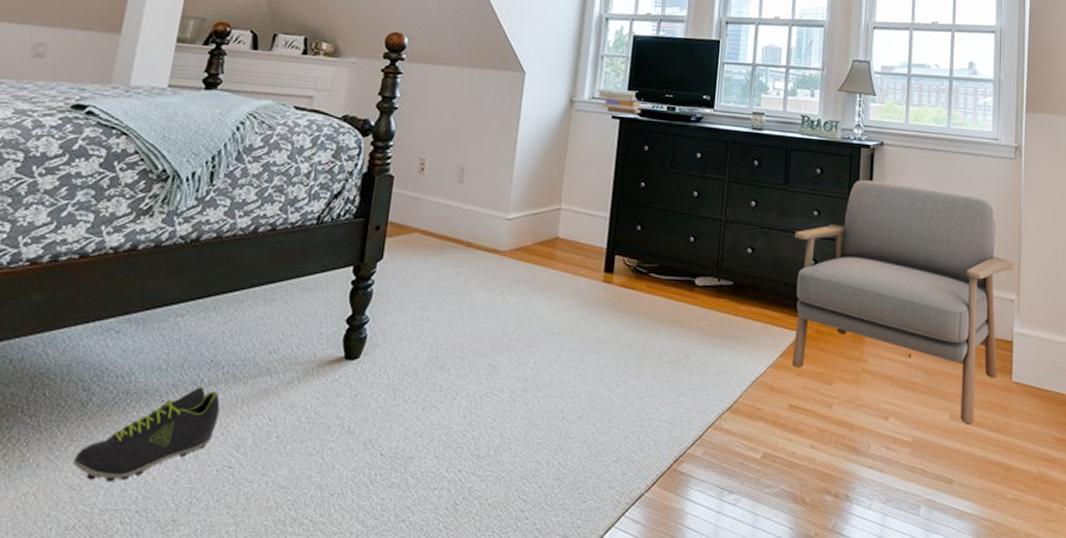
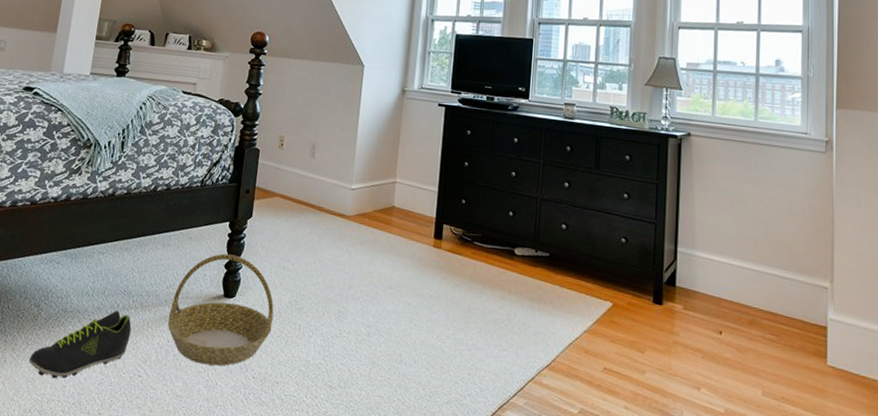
basket: none [269,306,409,445] -> present [167,253,274,366]
books: present [596,88,643,115] -> none [424,80,465,103]
armchair: present [791,180,1013,423] -> none [605,167,826,402]

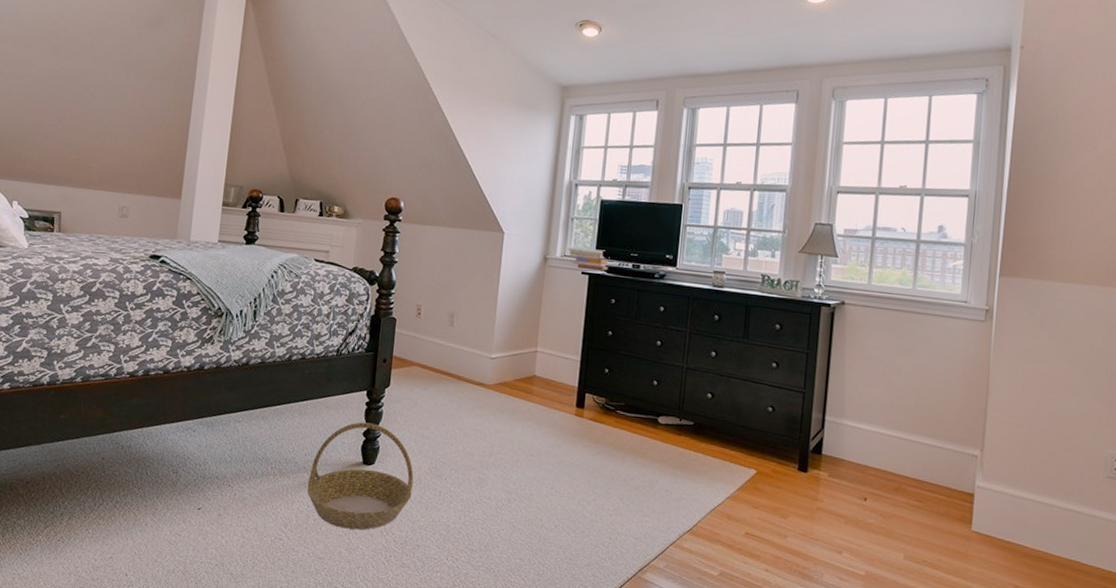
athletic shoe: present [28,310,132,379] -> none [169,477,271,542]
books: none [424,80,465,103] -> present [567,247,610,271]

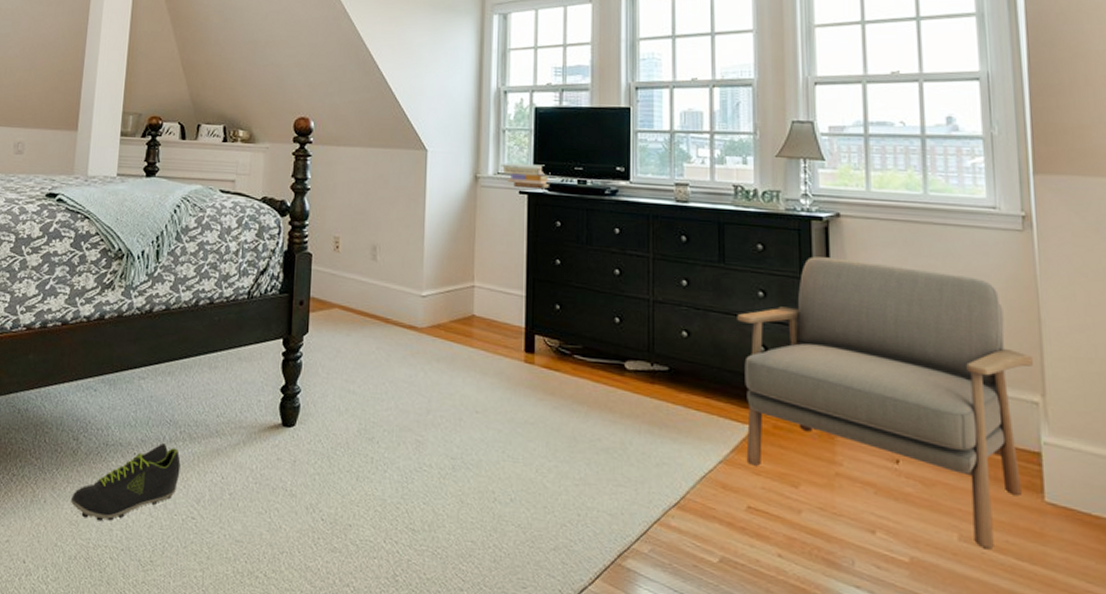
athletic shoe: none [169,477,271,542] -> present [70,443,181,521]
basket: present [307,422,414,530] -> none [220,376,341,507]
armchair: none [748,336,978,565] -> present [737,256,1033,548]

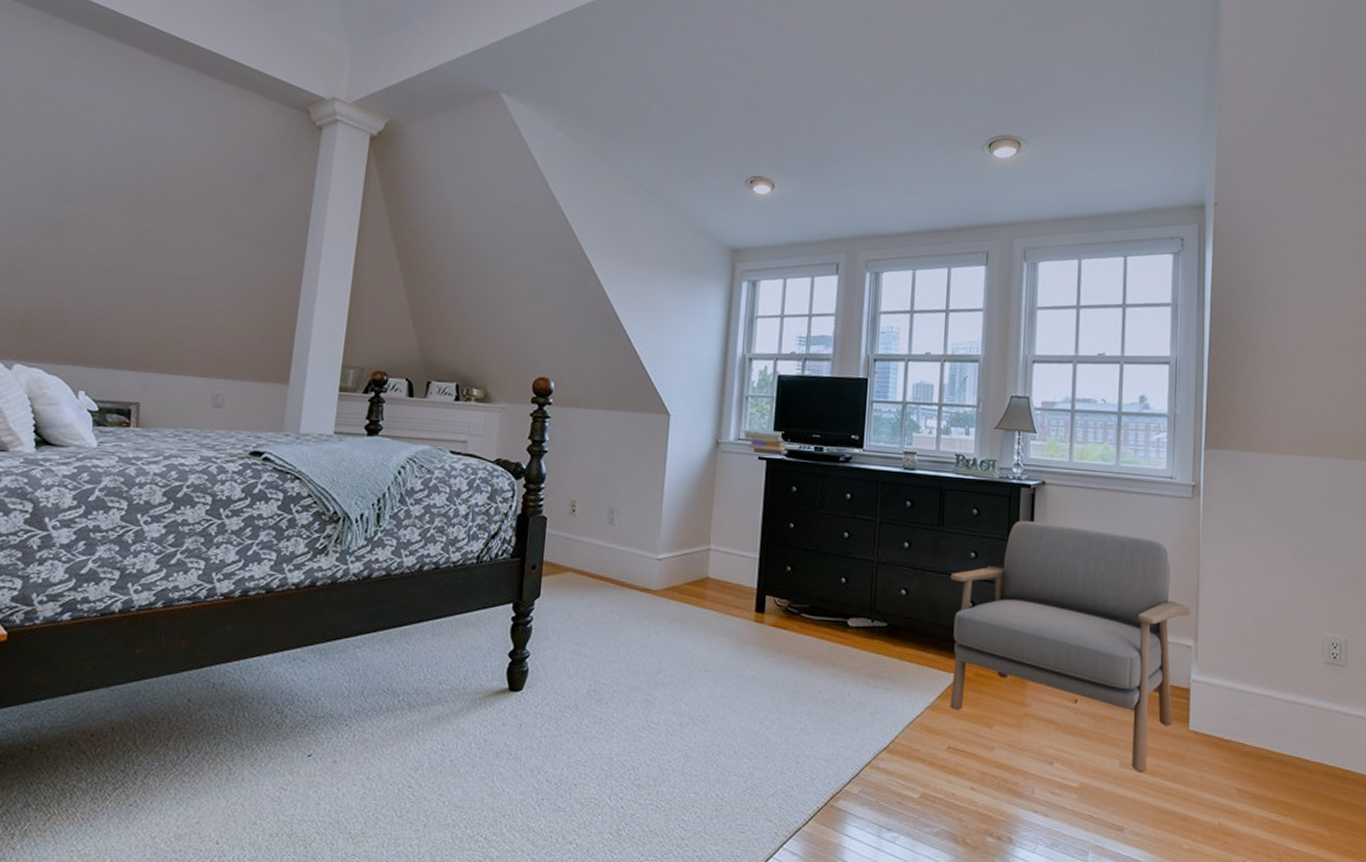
athletic shoe: present [70,443,181,521] -> none [272,713,398,796]

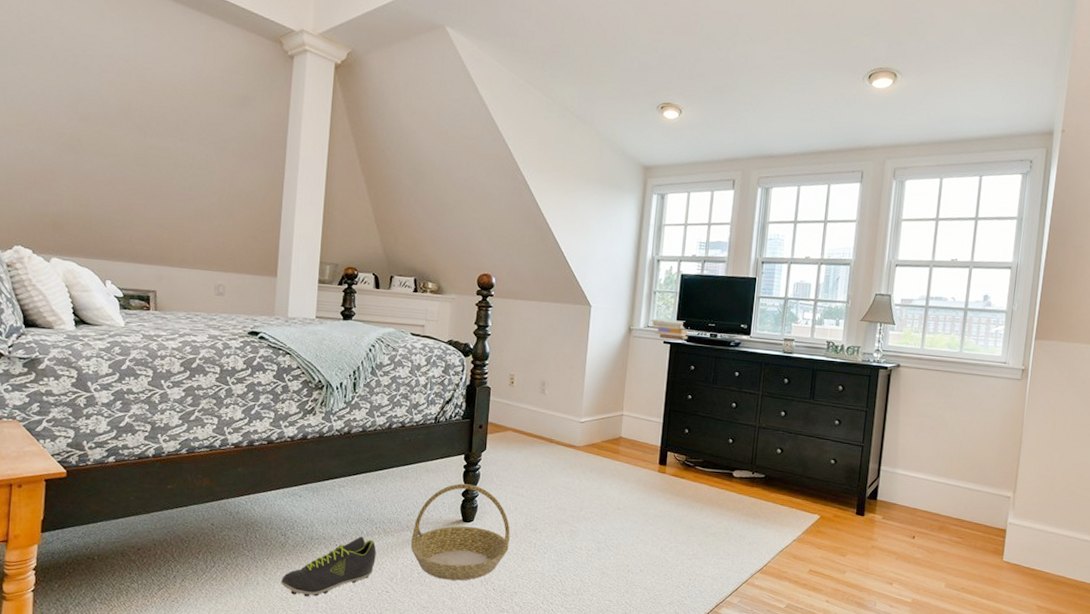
athletic shoe: none [272,713,398,796] -> present [280,537,376,597]
basket: none [441,640,569,770] -> present [410,483,510,581]
armchair: present [950,520,1190,771] -> none [812,396,1012,591]

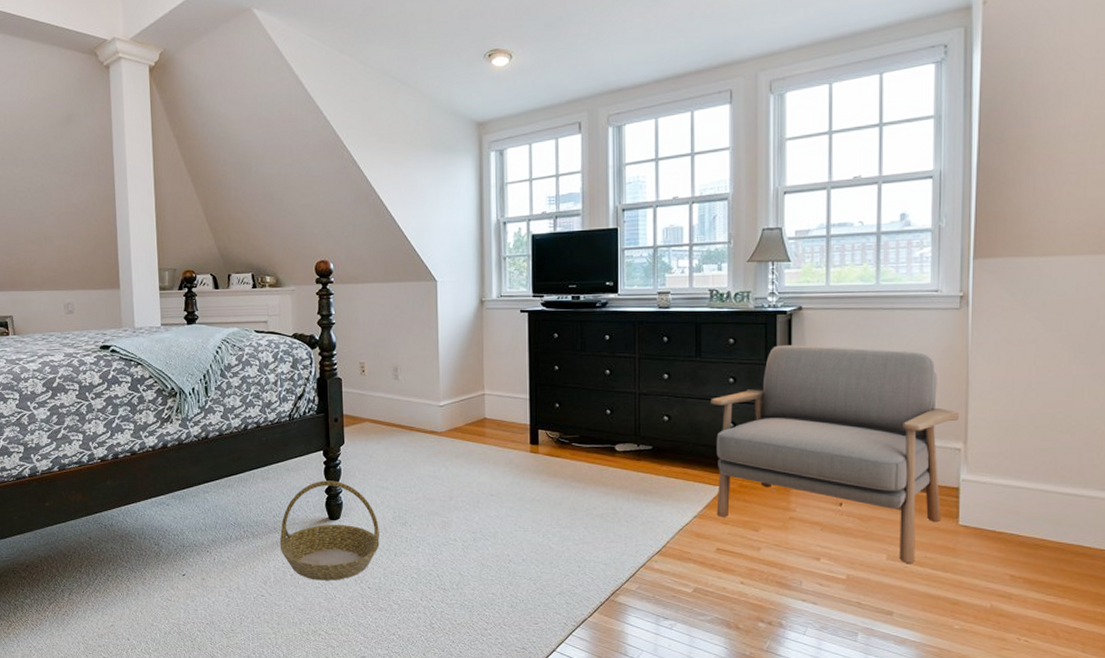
athletic shoe: present [280,537,376,597] -> none [159,541,248,605]
books: present [650,318,690,341] -> none [503,285,548,308]
armchair: none [812,396,1012,591] -> present [711,345,959,563]

